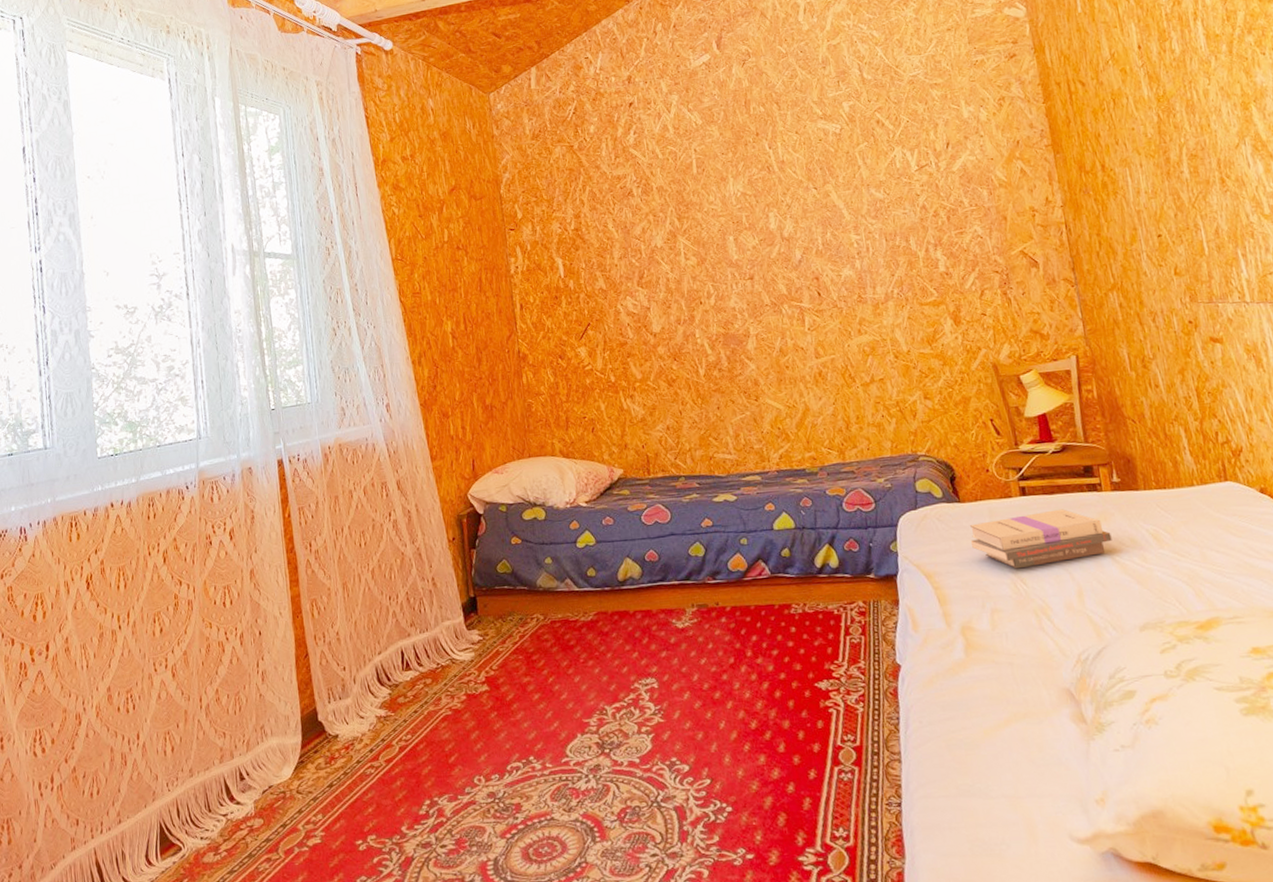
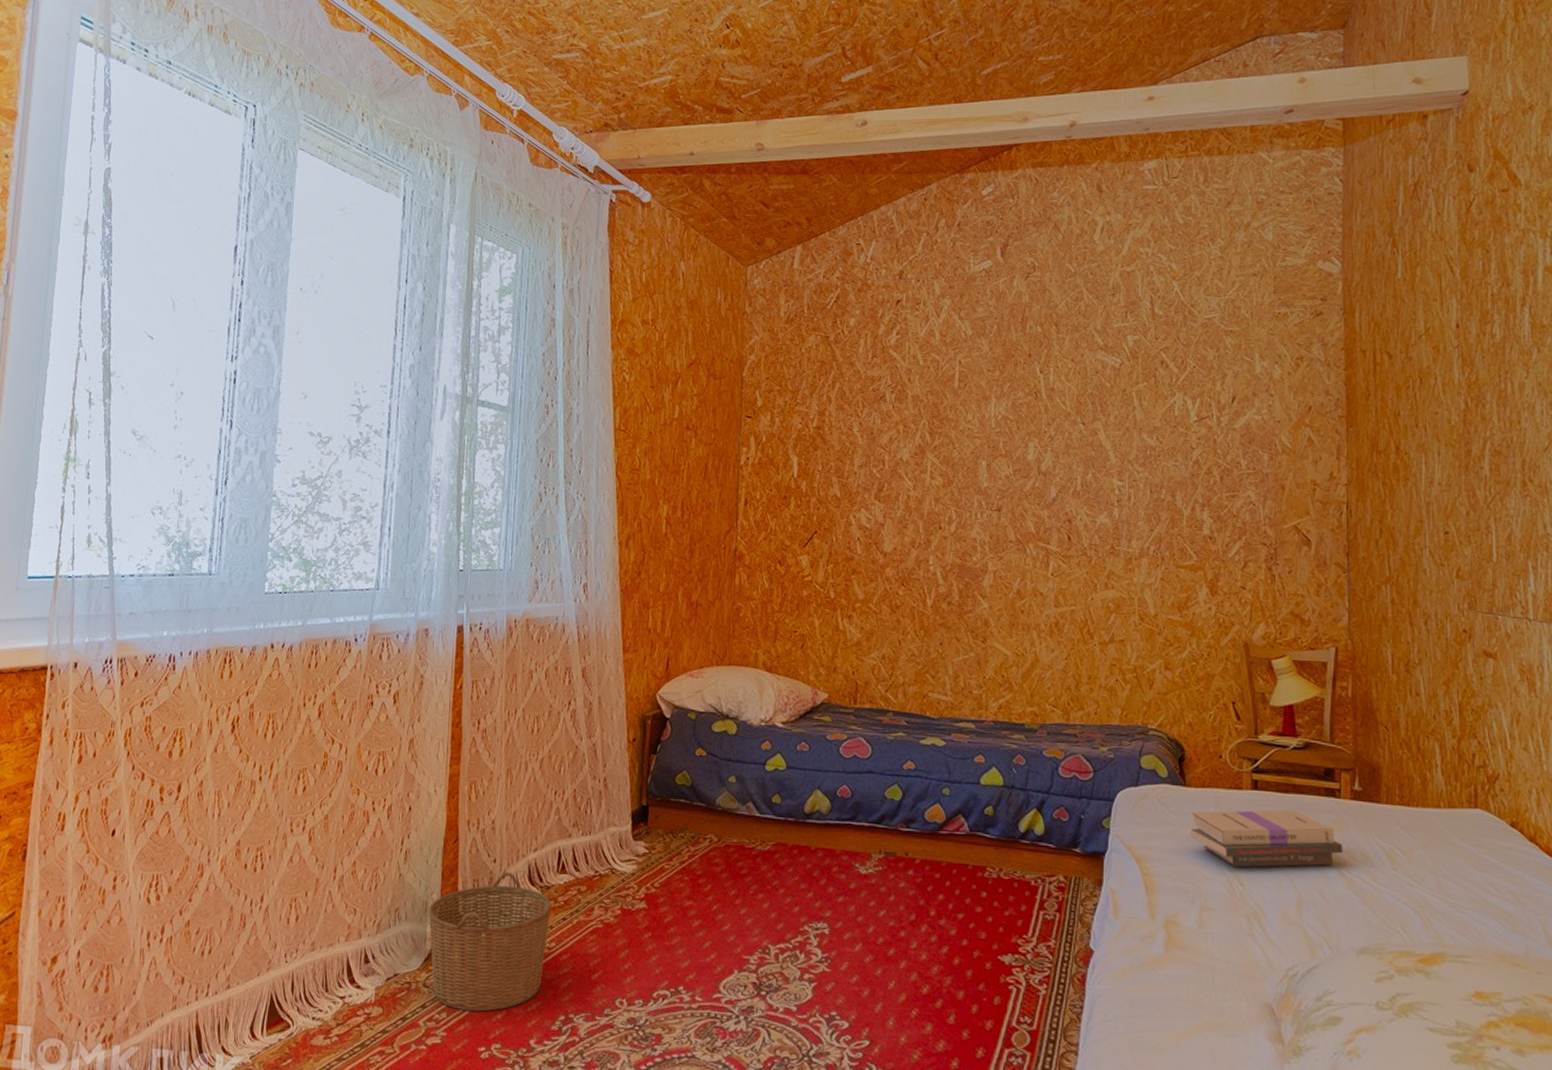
basket: none [290,676,404,810] -> present [428,871,552,1012]

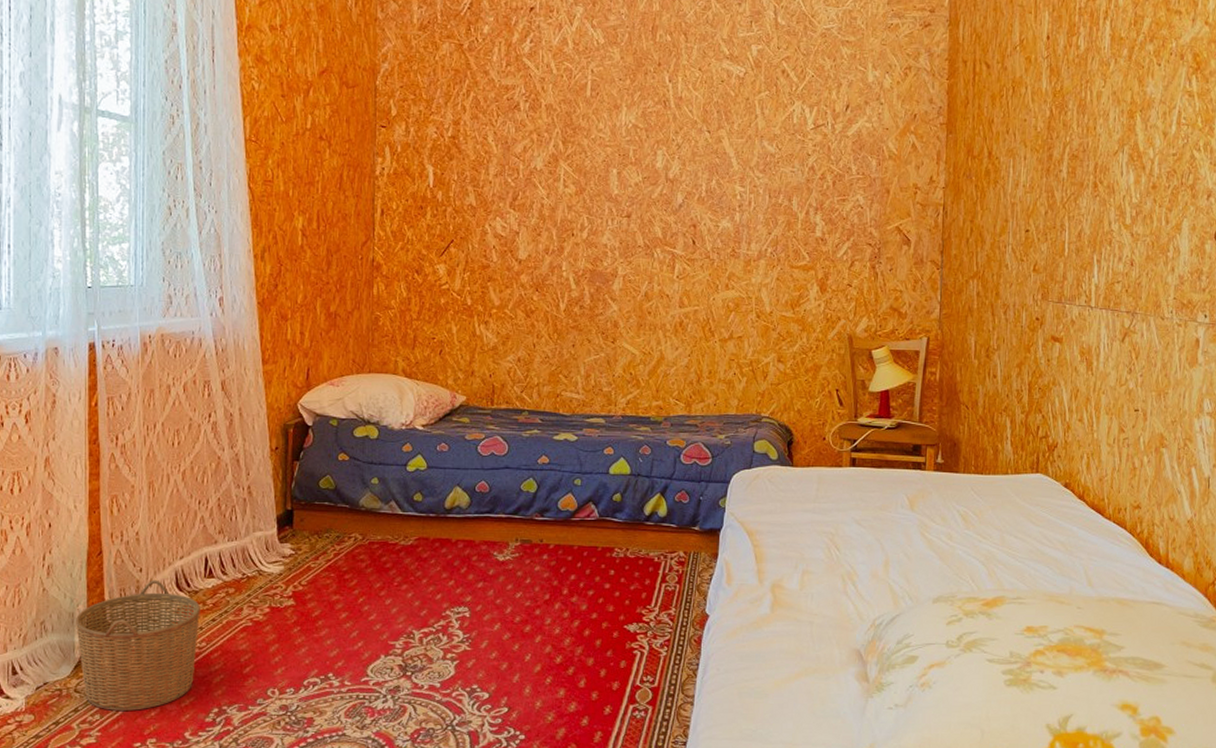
books: present [1191,810,1343,868] -> none [796,483,925,535]

